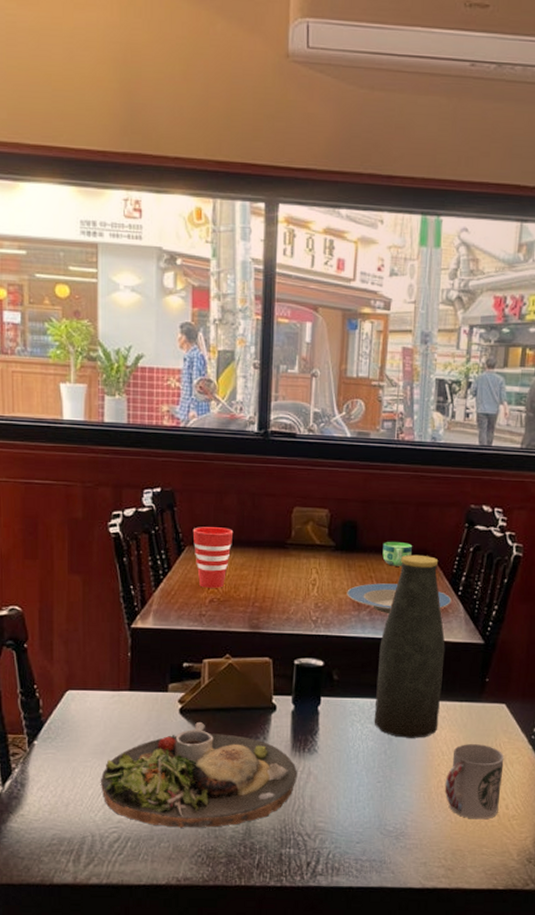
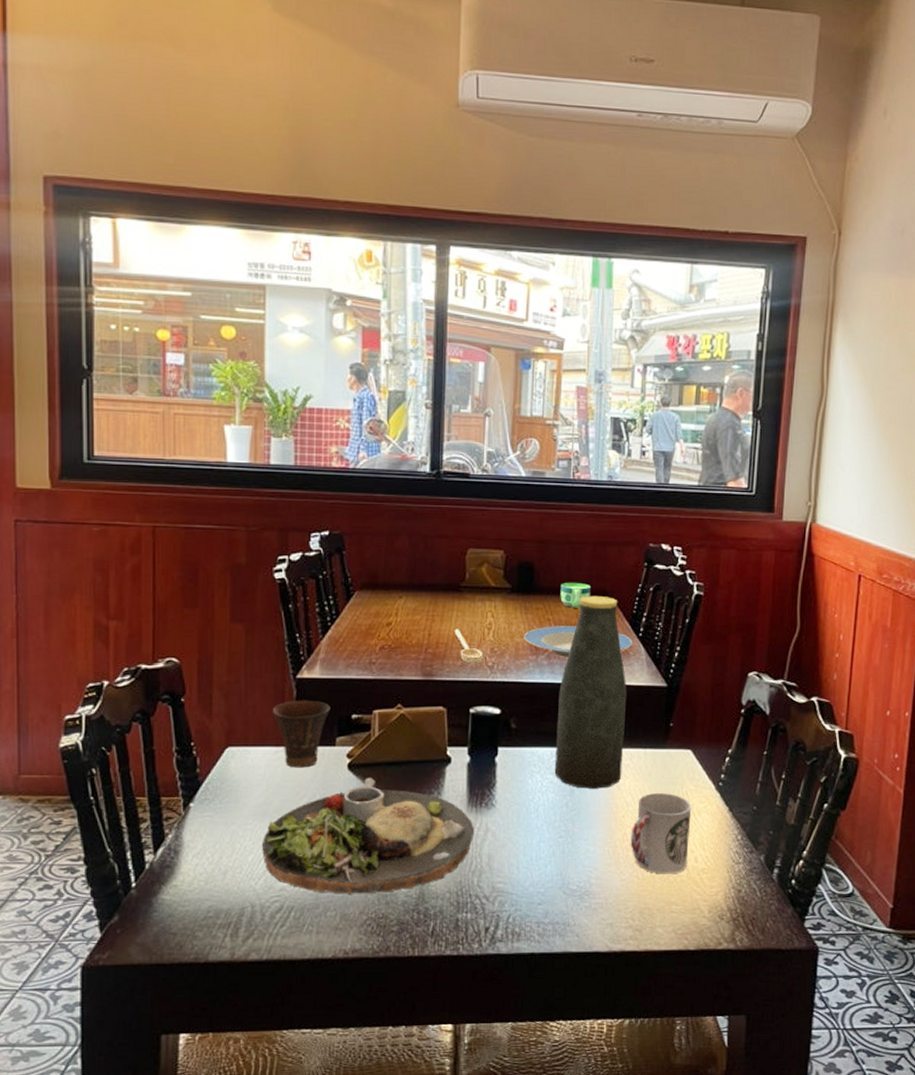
cup: none [110,648,163,711] -> present [273,700,330,768]
cup: present [192,527,234,588] -> none [362,571,405,634]
spoon: none [280,584,307,618] -> present [454,629,483,664]

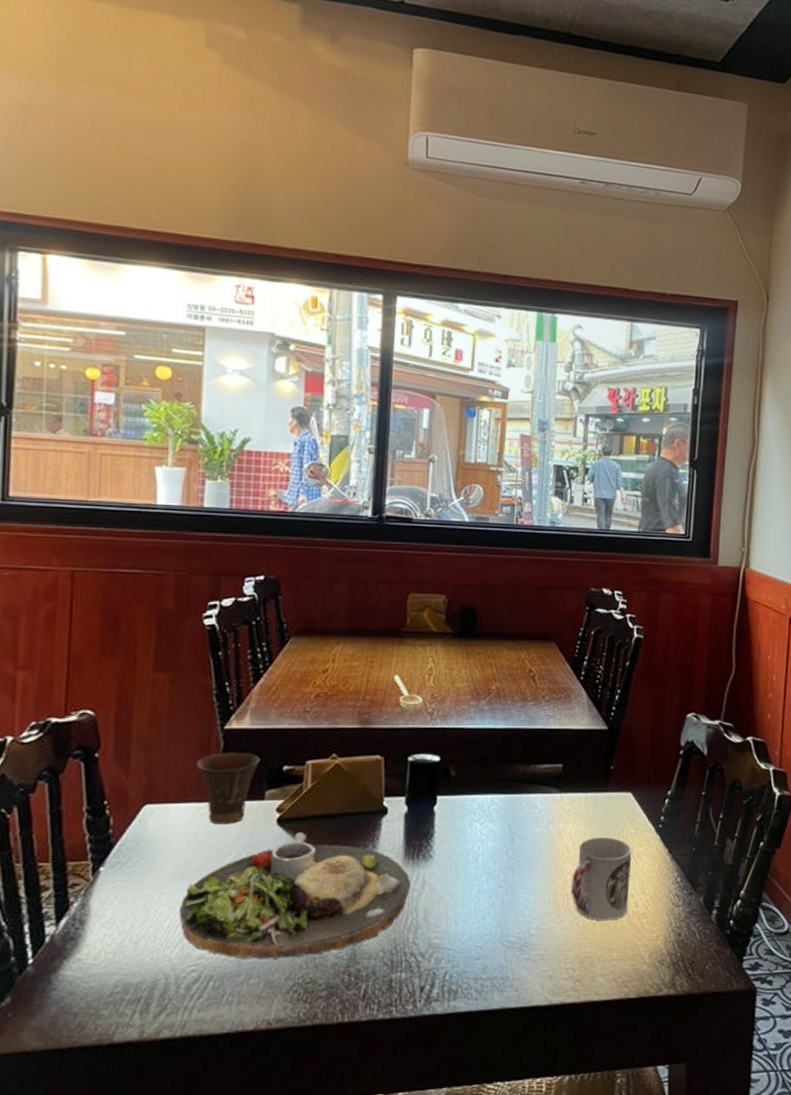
plate: present [524,626,632,657] -> none [465,670,574,702]
bottle: present [554,595,627,789] -> none [494,639,568,836]
cup: present [560,582,590,608] -> none [502,626,532,652]

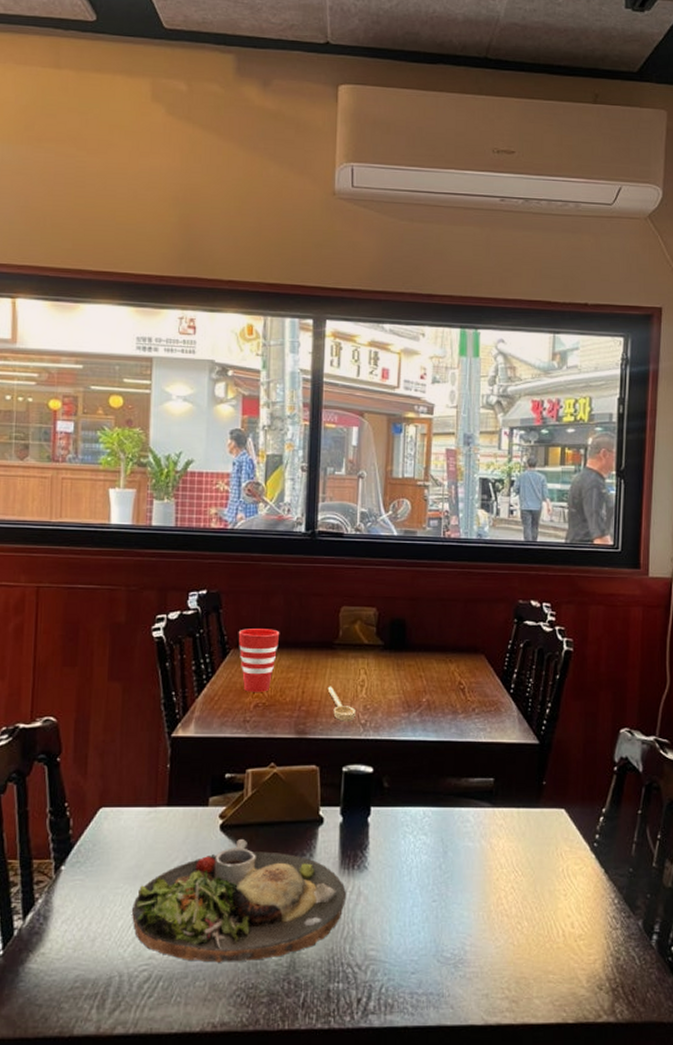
cup: present [197,752,260,825] -> none [147,759,204,829]
cup: none [298,616,344,682] -> present [238,629,280,692]
cup: present [571,837,632,921] -> none [505,855,567,941]

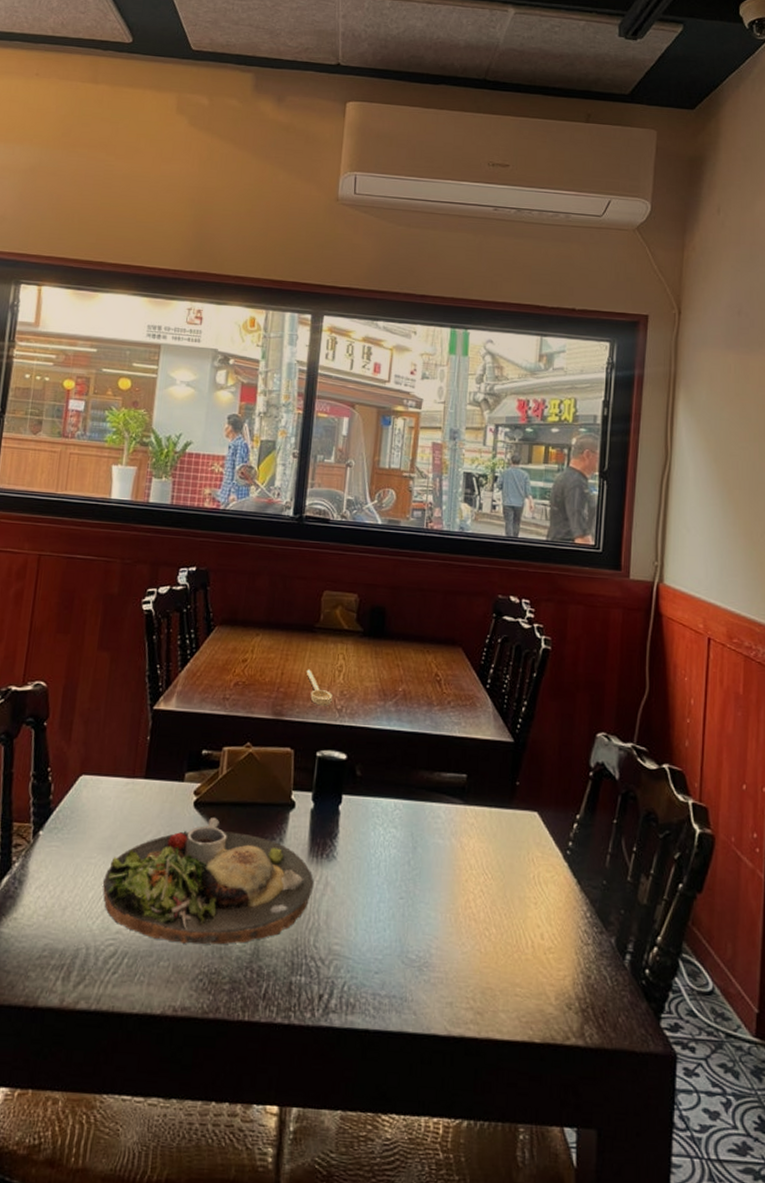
cup: present [238,629,280,692] -> none [223,607,264,671]

